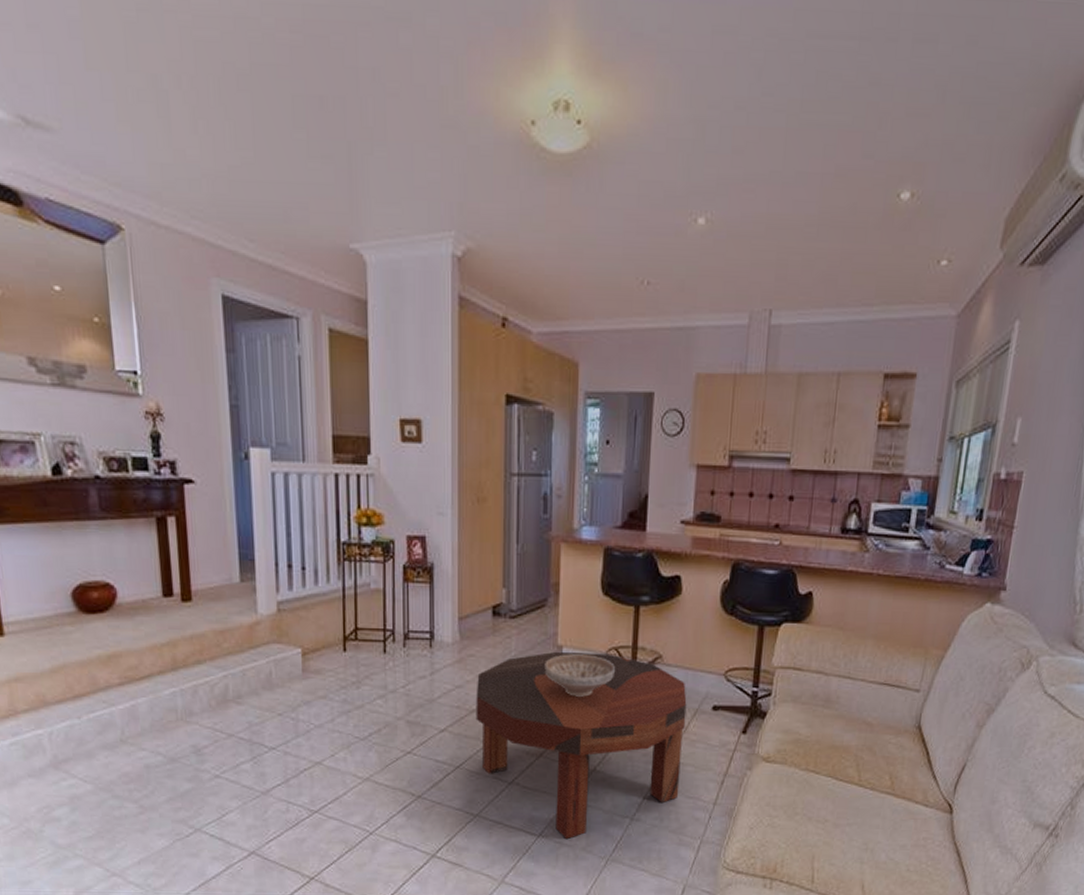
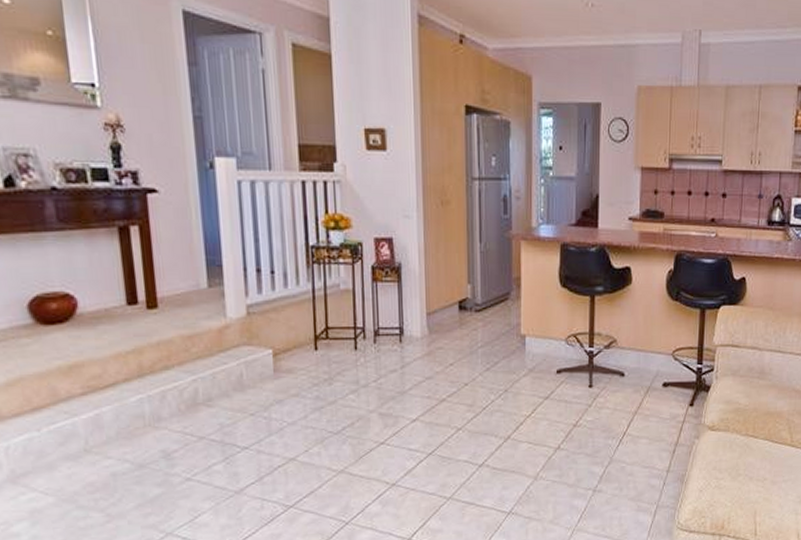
coffee table: present [476,651,687,840] -> none [445,340,640,515]
decorative bowl: present [544,654,615,697] -> none [509,342,574,381]

